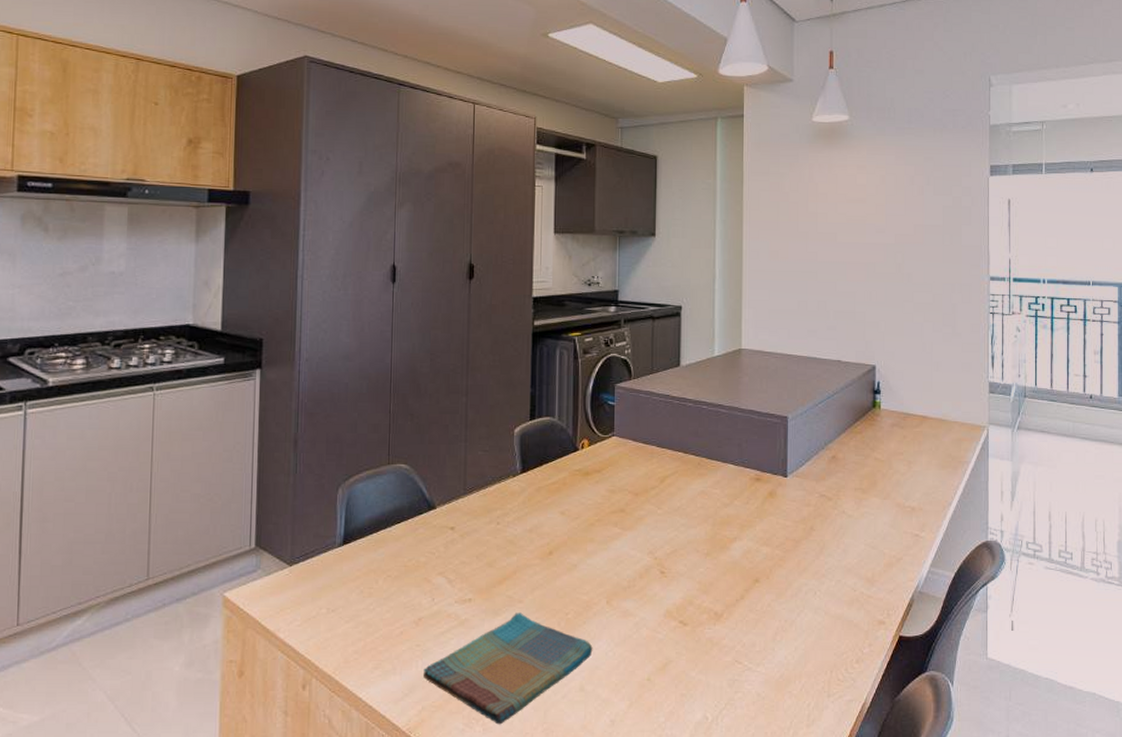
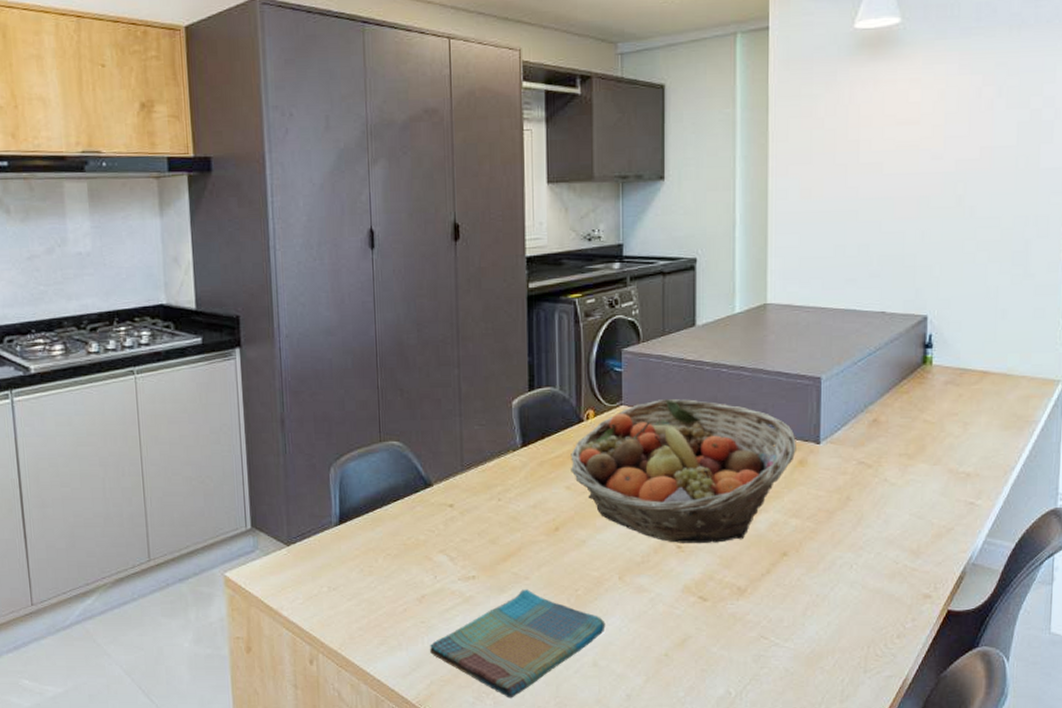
fruit basket: none [566,432,767,570] -> present [571,399,796,544]

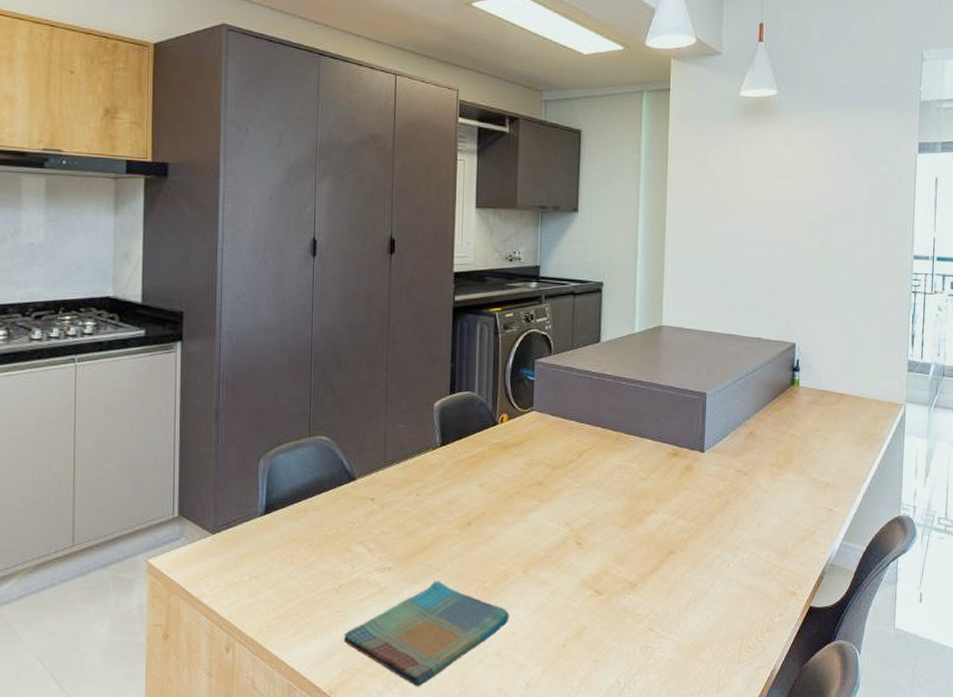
fruit basket: present [571,399,796,544] -> none [484,407,684,541]

